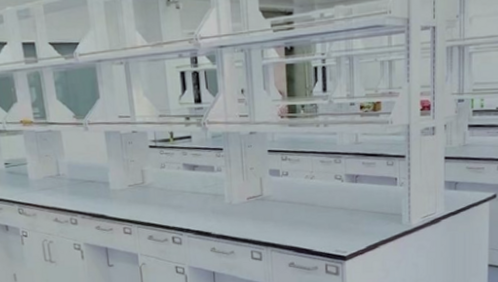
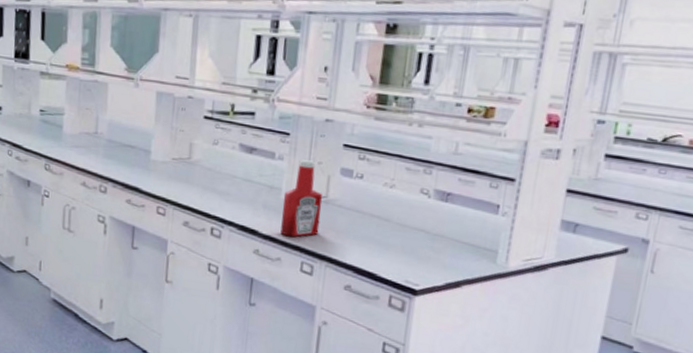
ketchup bottle: none [227,168,261,233] -> present [280,159,323,238]

